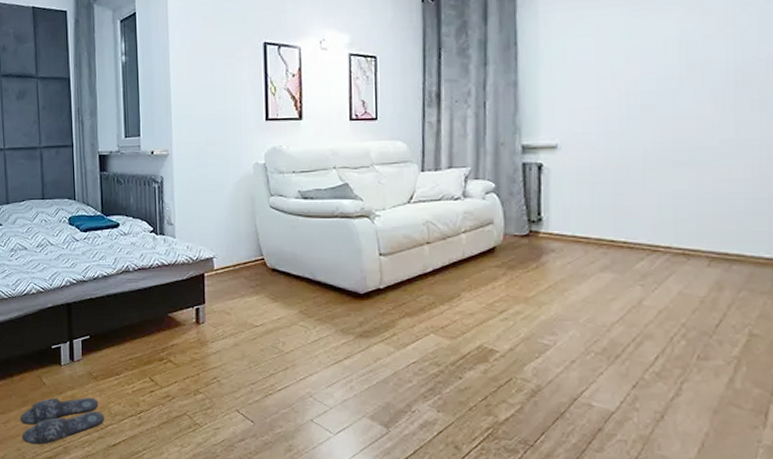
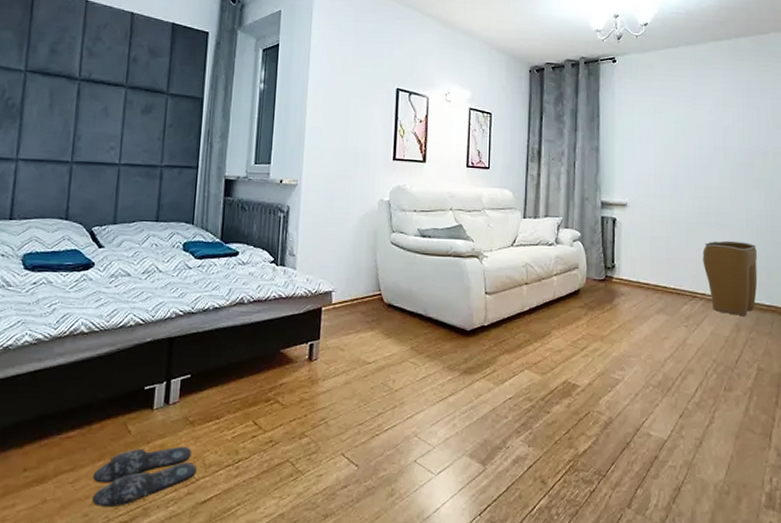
laundry basket: none [667,180,752,271] -> present [702,240,758,316]

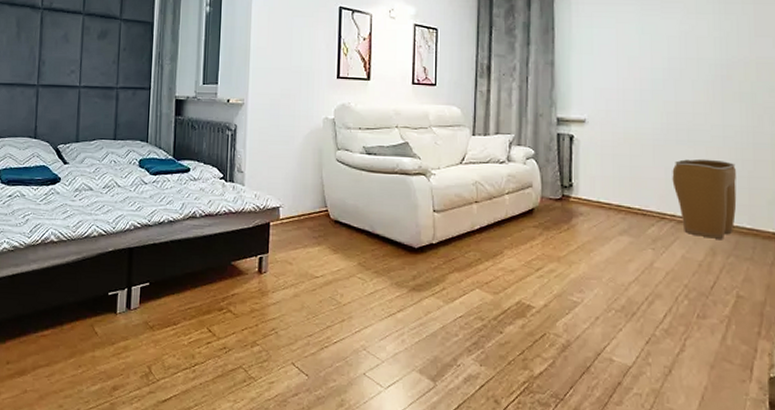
slippers: present [92,446,196,507] -> none [66,348,157,400]

